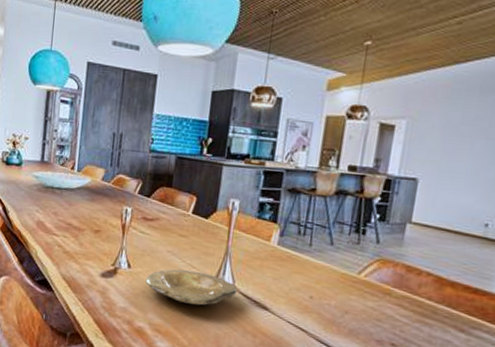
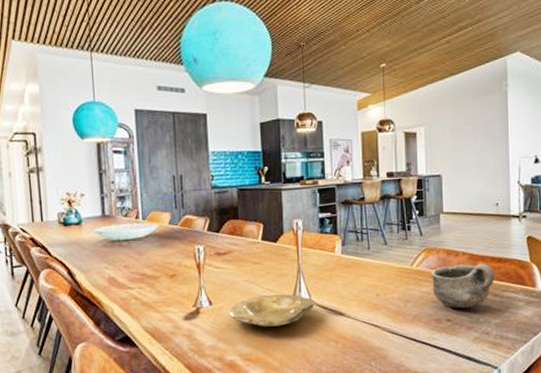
bowl: none [379,283,467,338] -> present [432,263,495,309]

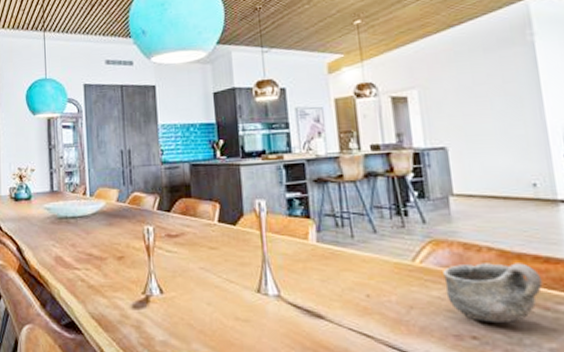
plate: present [229,294,315,327] -> none [182,285,285,325]

